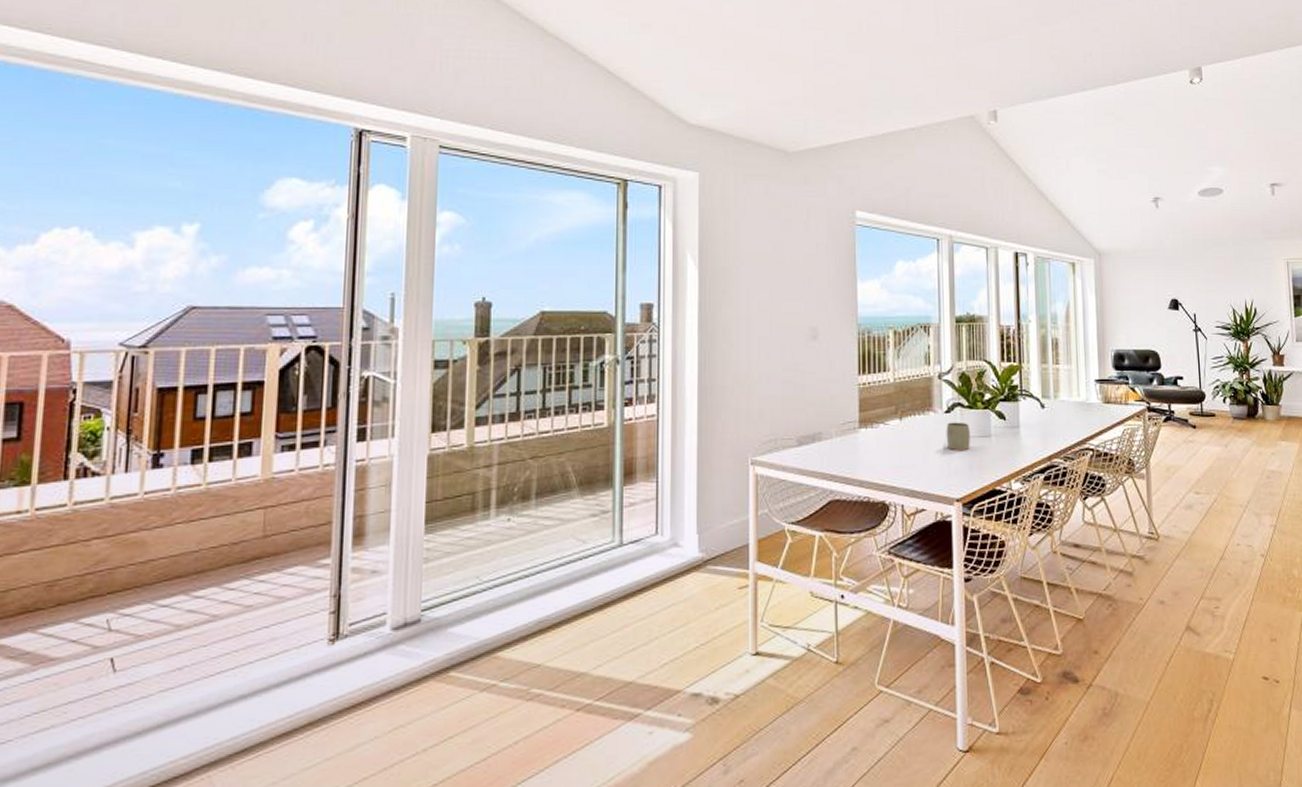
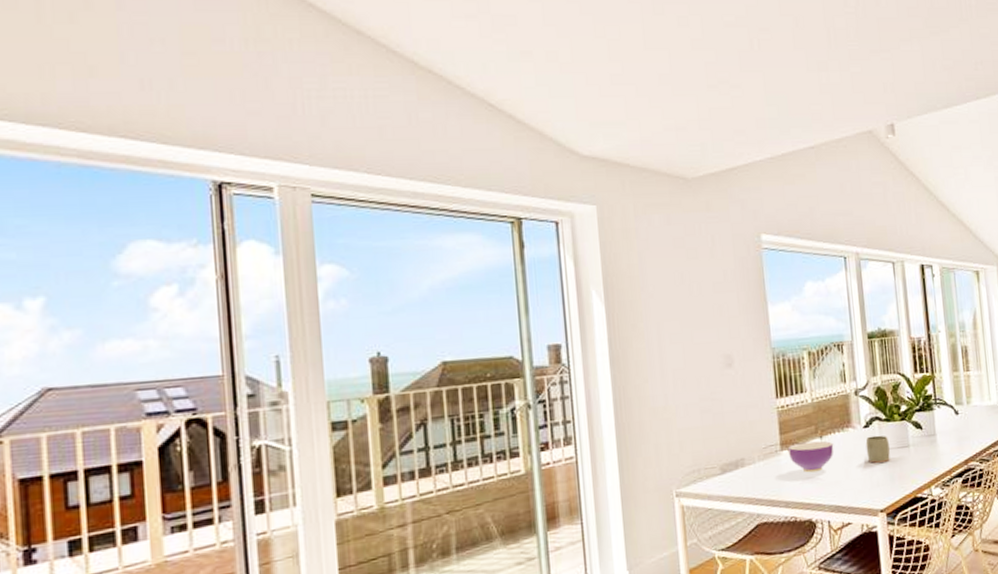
bowl: none [866,422,913,454] -> present [787,441,834,473]

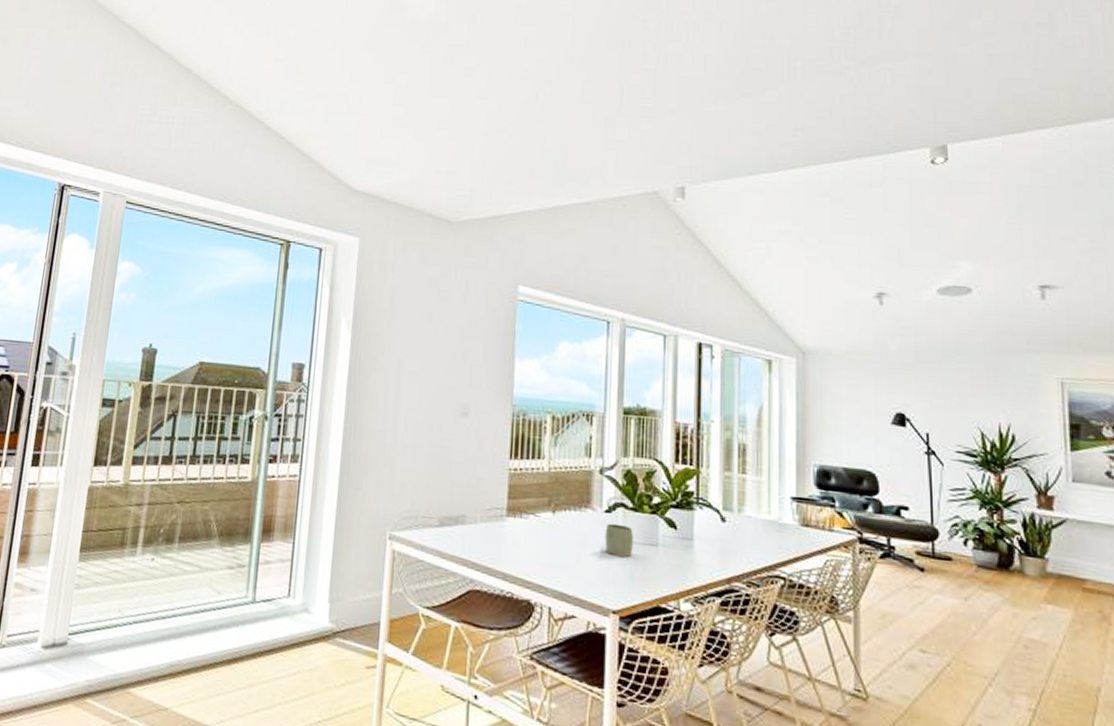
bowl: present [787,441,834,473] -> none [514,512,567,550]

